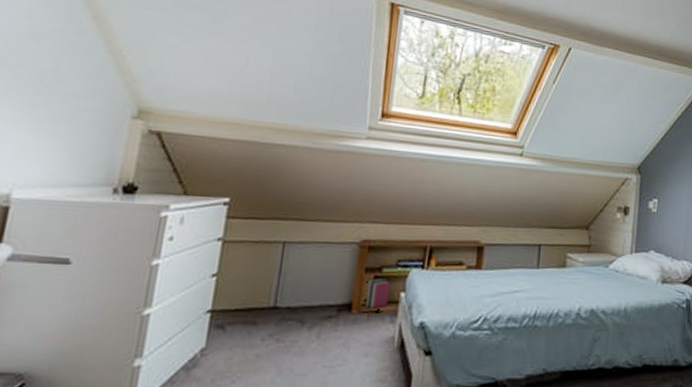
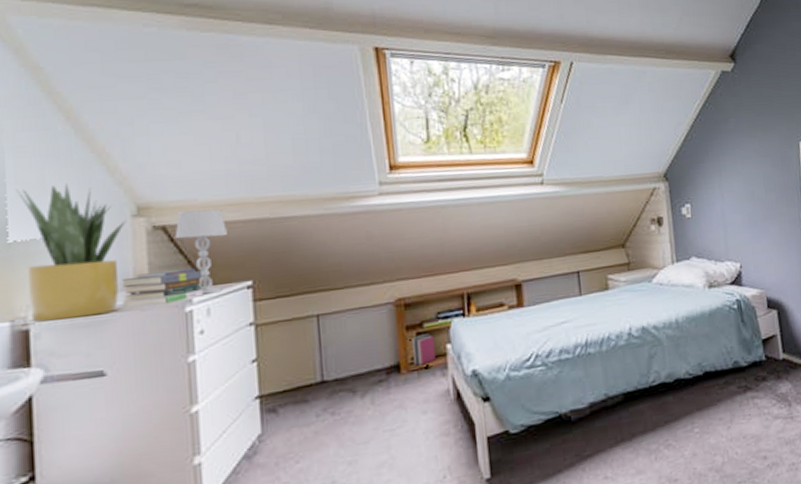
planter: none [14,74,126,205] -> present [17,183,127,323]
books: none [102,173,185,206] -> present [122,268,204,308]
table lamp: none [167,120,218,204] -> present [174,209,227,295]

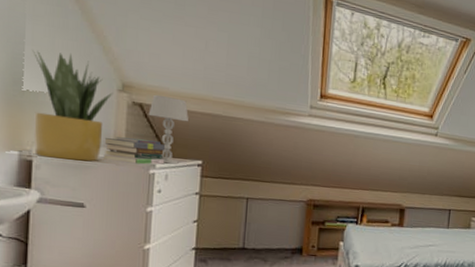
books: present [406,333,435,367] -> none [309,229,332,253]

